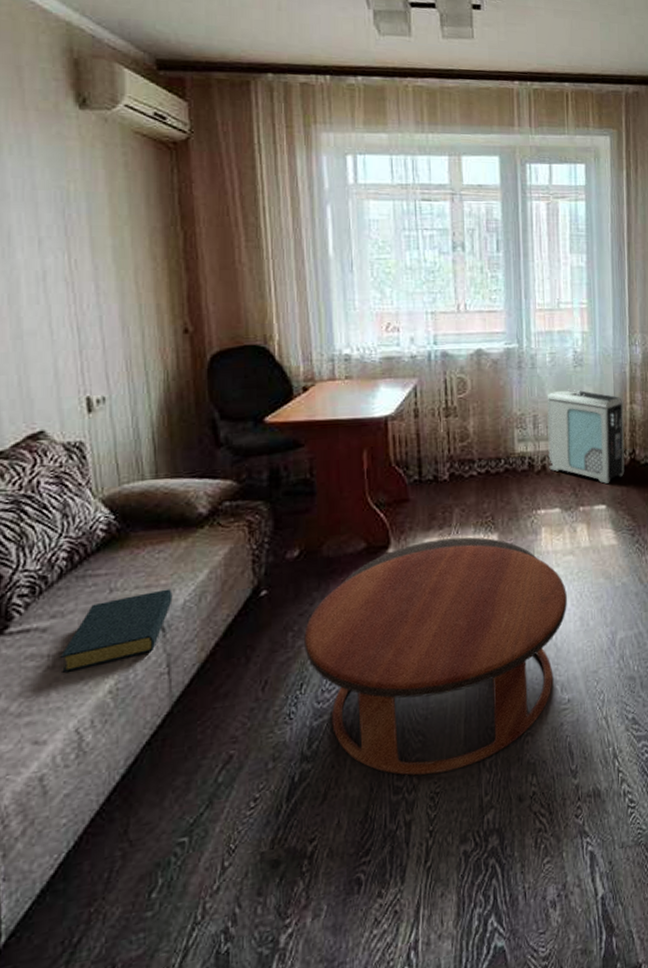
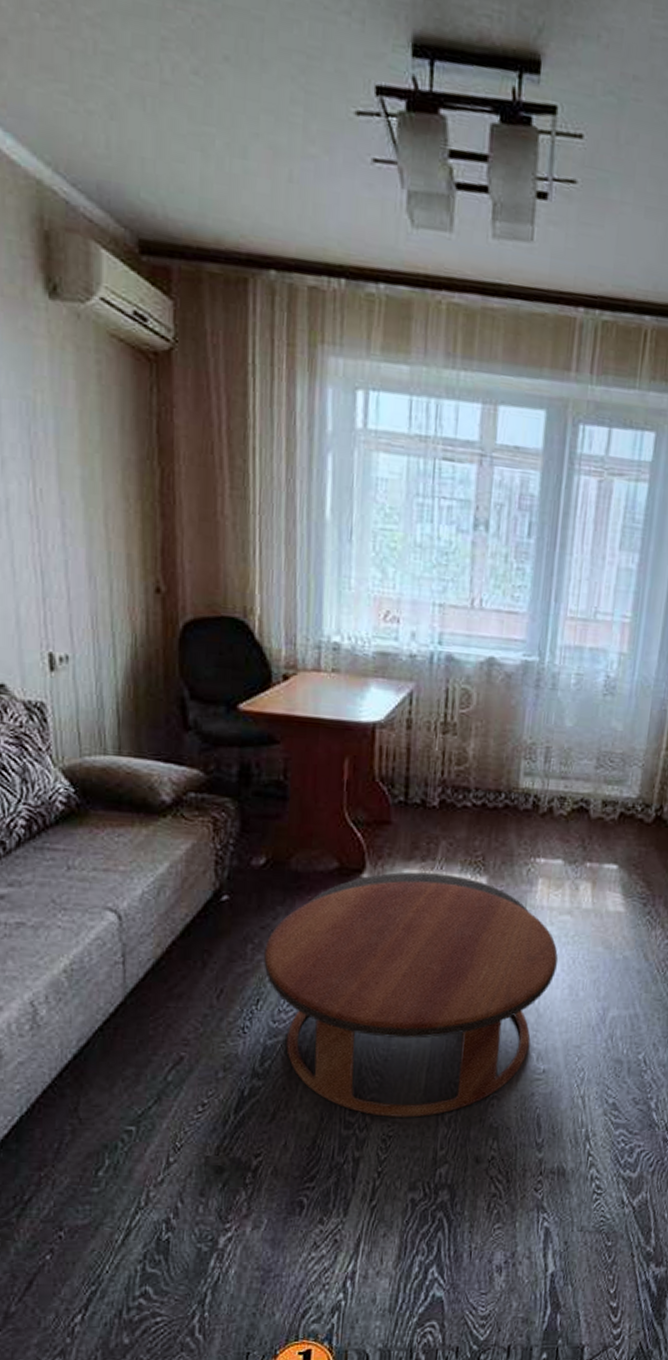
hardback book: present [60,588,173,673] -> none [17,876,131,944]
air purifier: present [547,389,625,484] -> none [556,720,658,840]

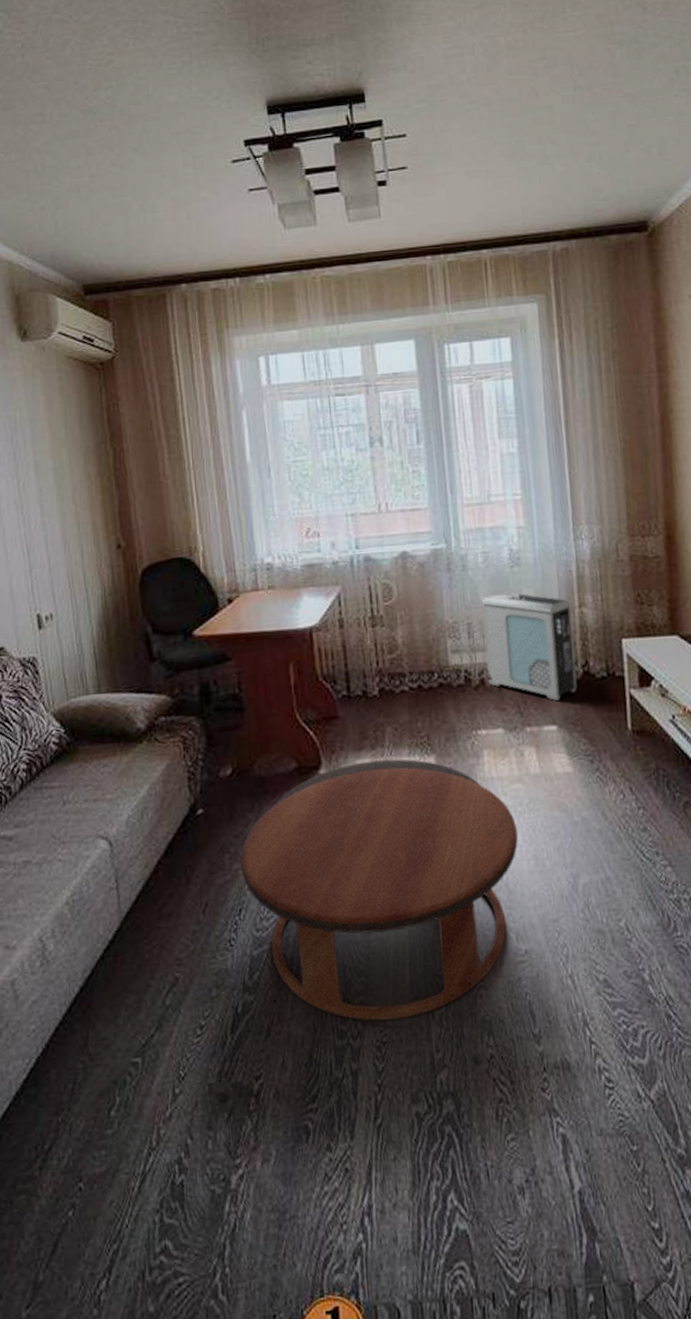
air purifier: none [556,720,658,840] -> present [481,592,578,701]

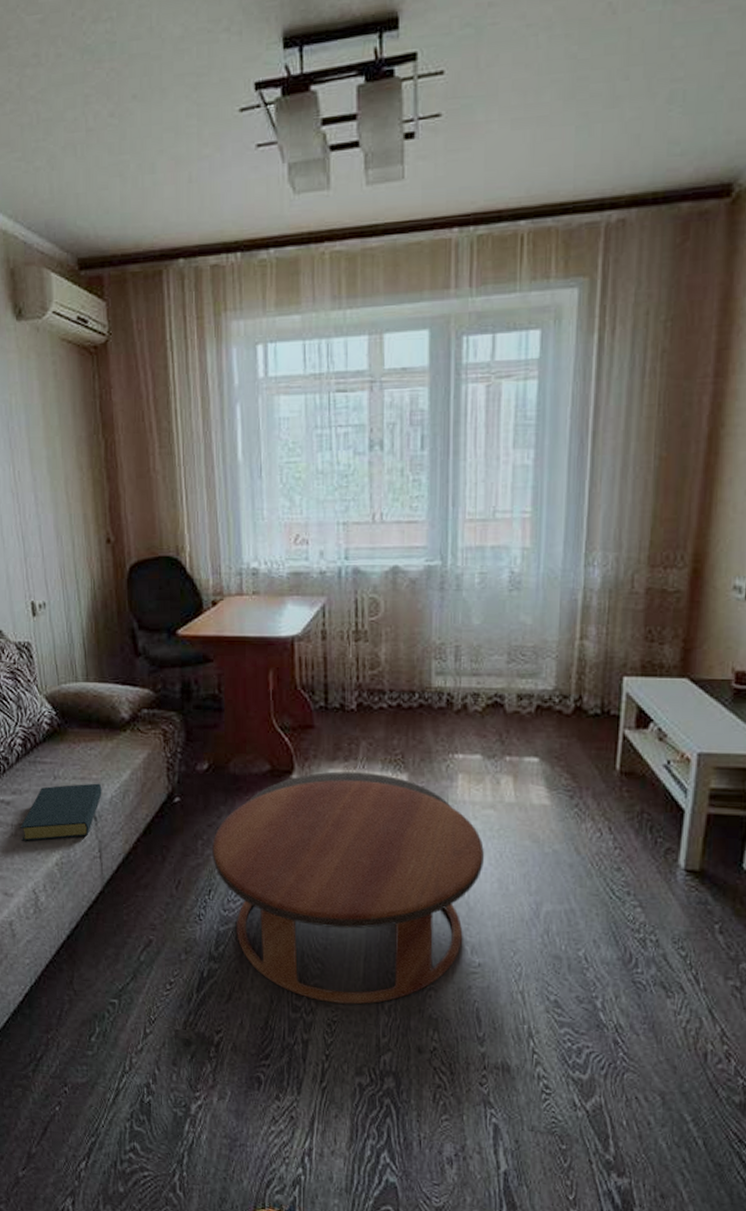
hardback book: none [24,803,118,881] -> present [20,783,102,841]
air purifier: present [481,592,578,701] -> none [471,617,571,733]

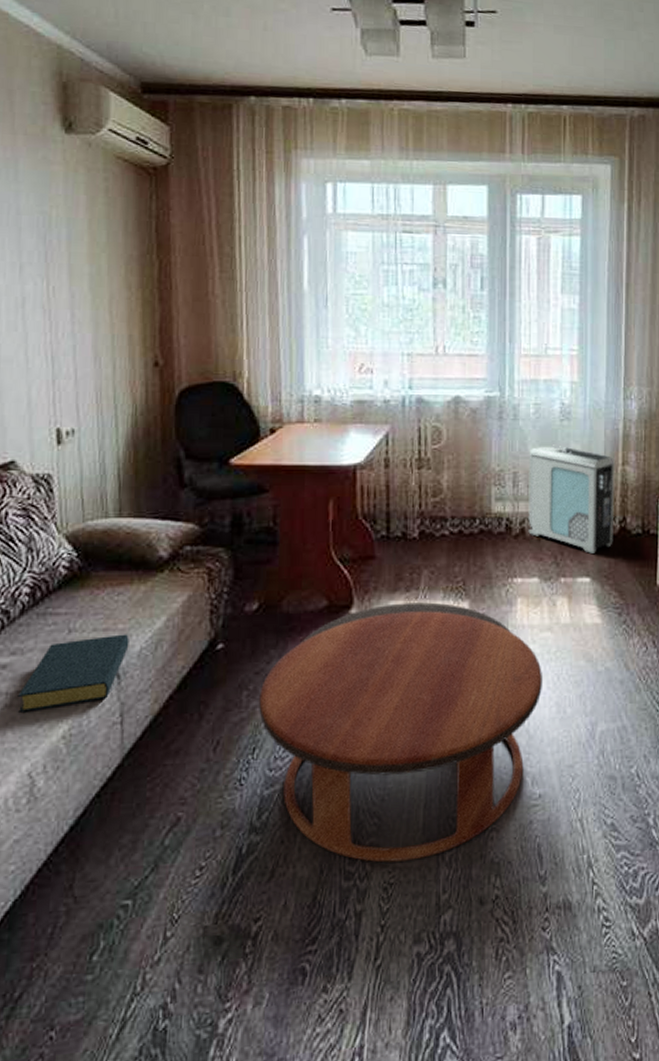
air purifier: none [471,617,571,733] -> present [528,444,615,553]

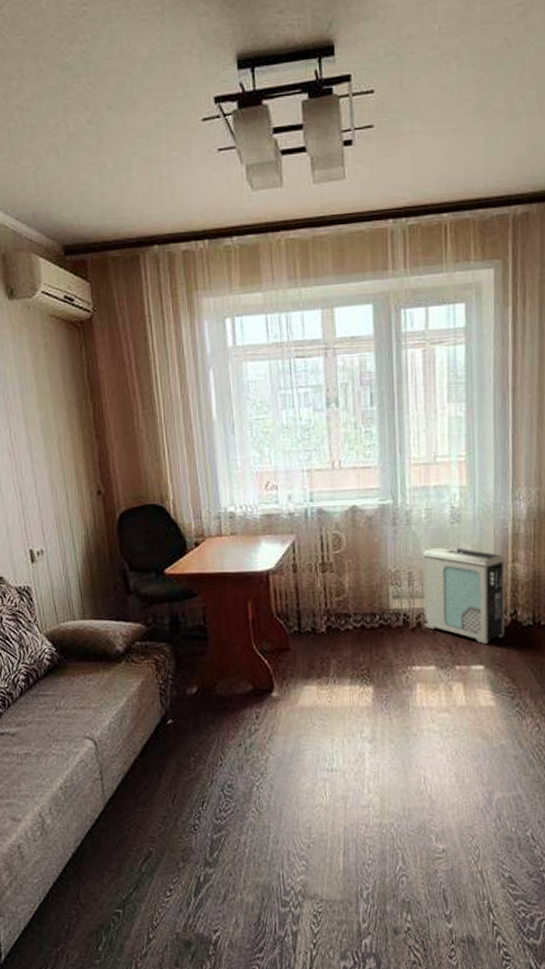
hardback book: present [18,634,130,712] -> none [25,711,101,769]
coffee table: present [259,602,544,863] -> none [204,687,443,895]

